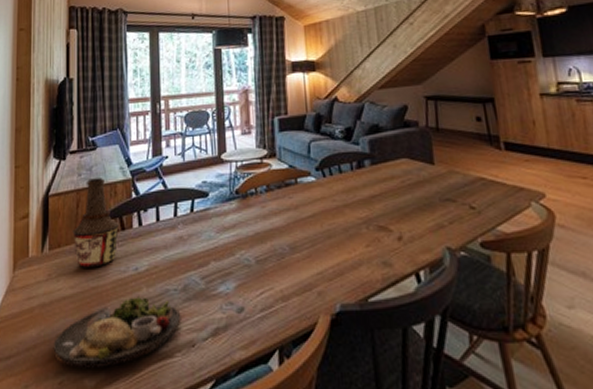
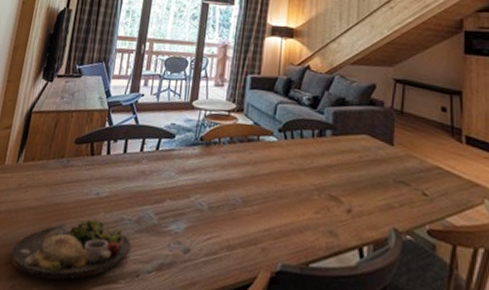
bottle: present [72,178,119,268] -> none [46,103,89,186]

